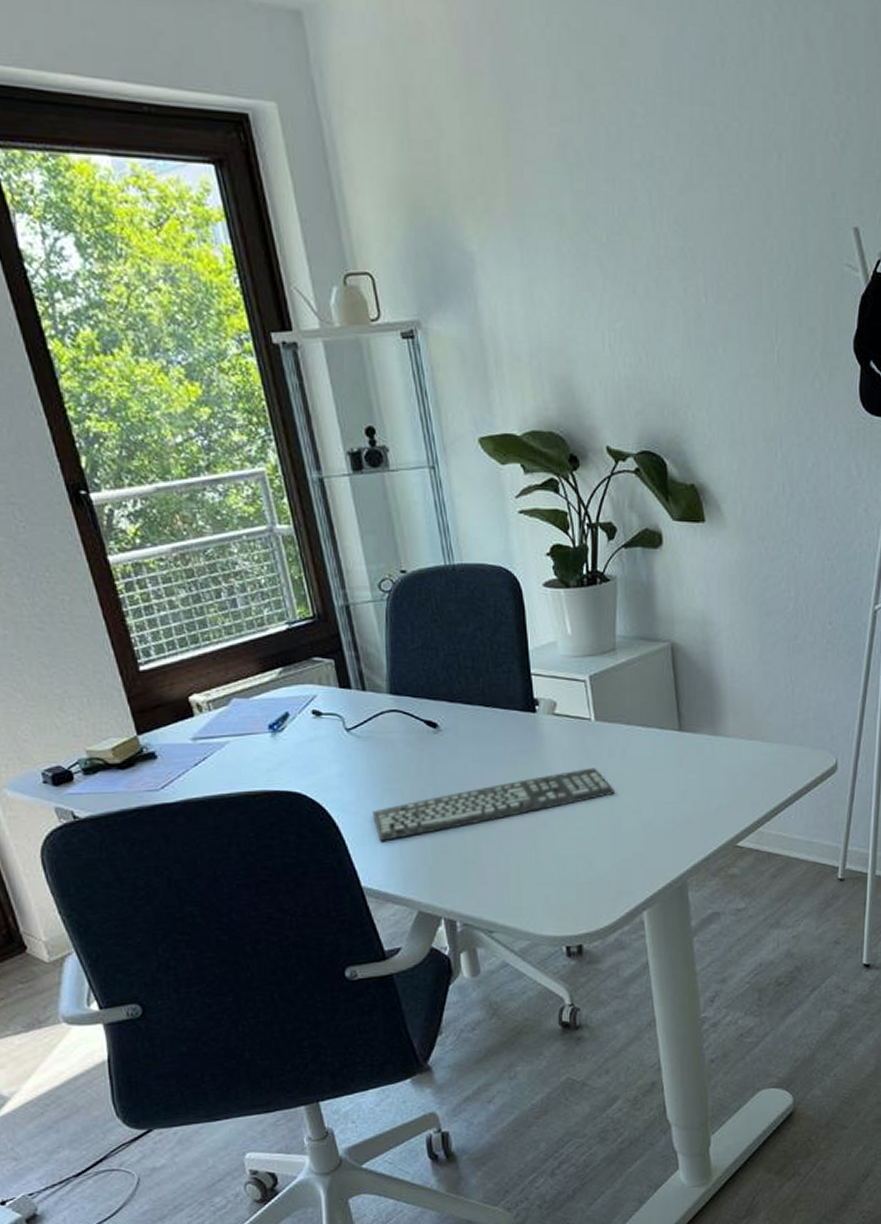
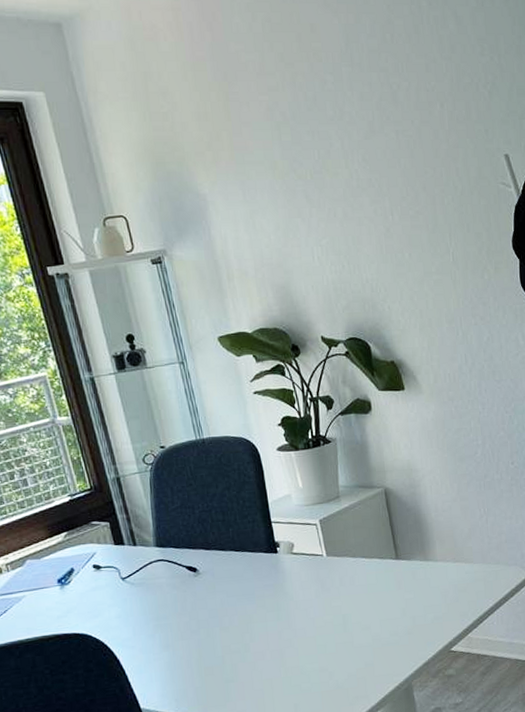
keyboard: present [372,768,615,841] -> none [147,595,347,669]

